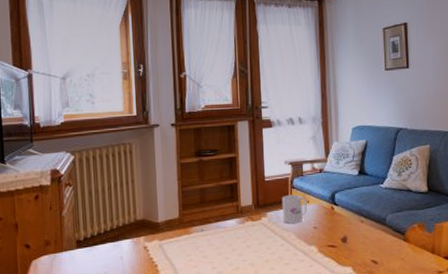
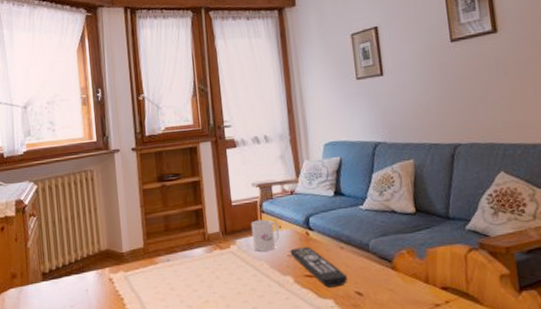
remote control: none [316,220,366,256] -> present [290,247,348,287]

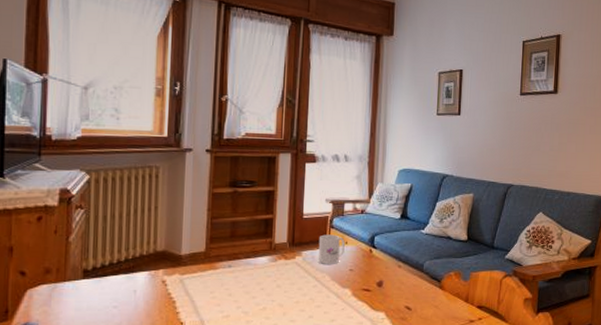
remote control: present [290,247,348,287] -> none [352,263,401,301]

